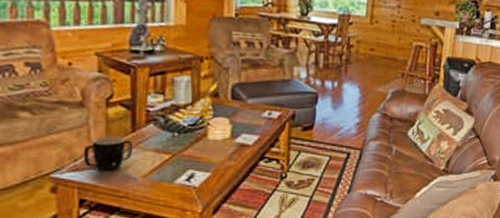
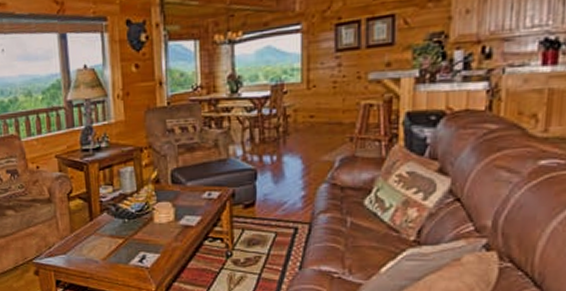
mug: present [83,136,132,171] -> none [54,225,92,256]

